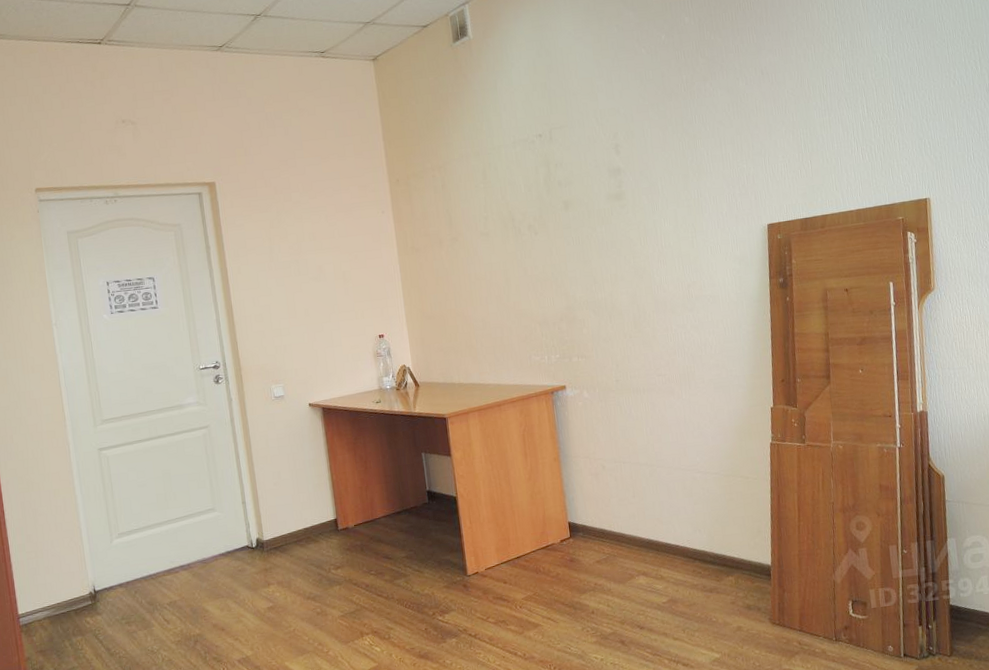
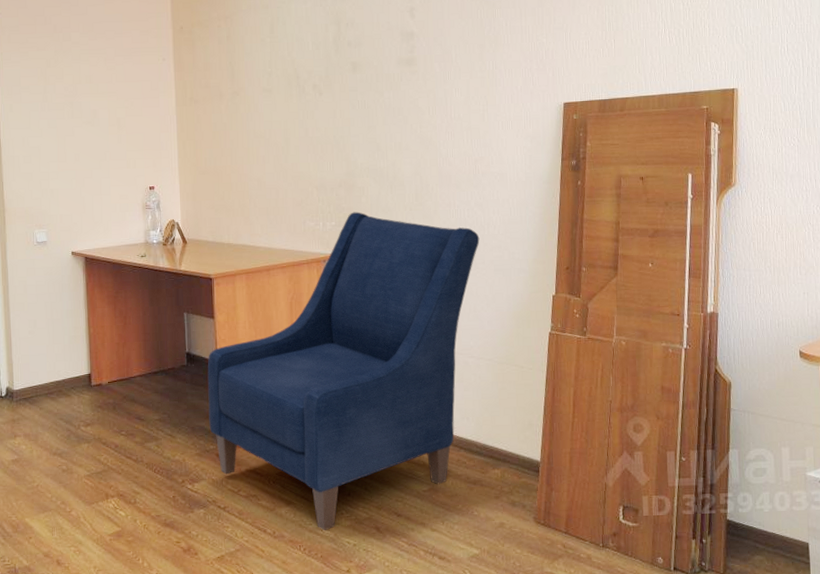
chair: none [448,343,698,649] -> present [207,212,480,531]

